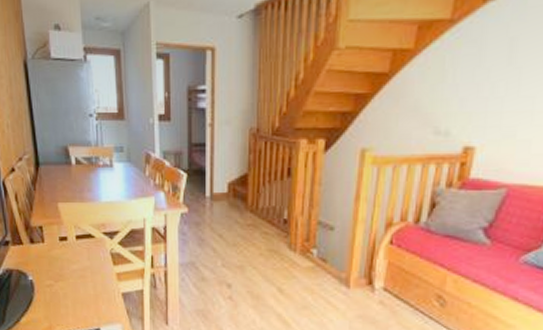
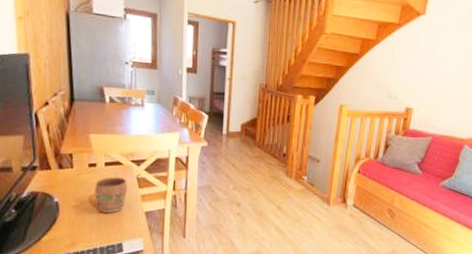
mug: none [68,251,101,294] -> present [95,176,127,213]

